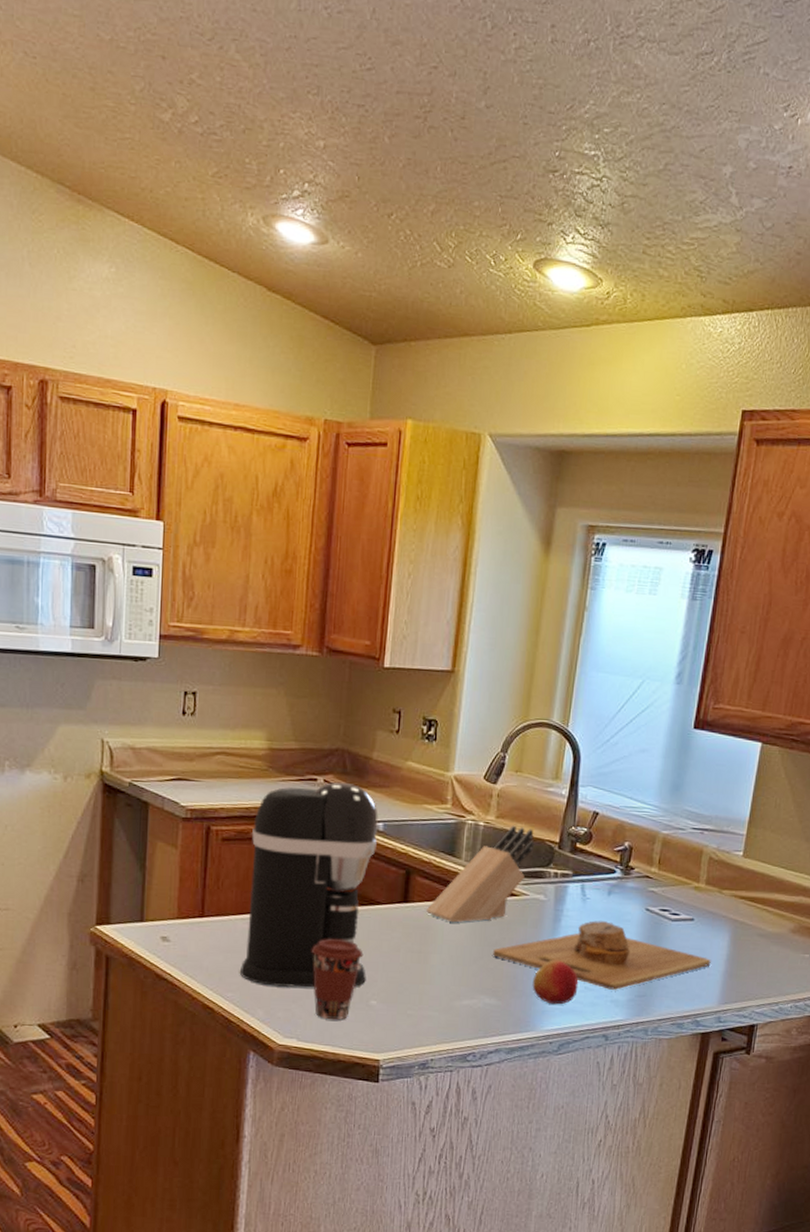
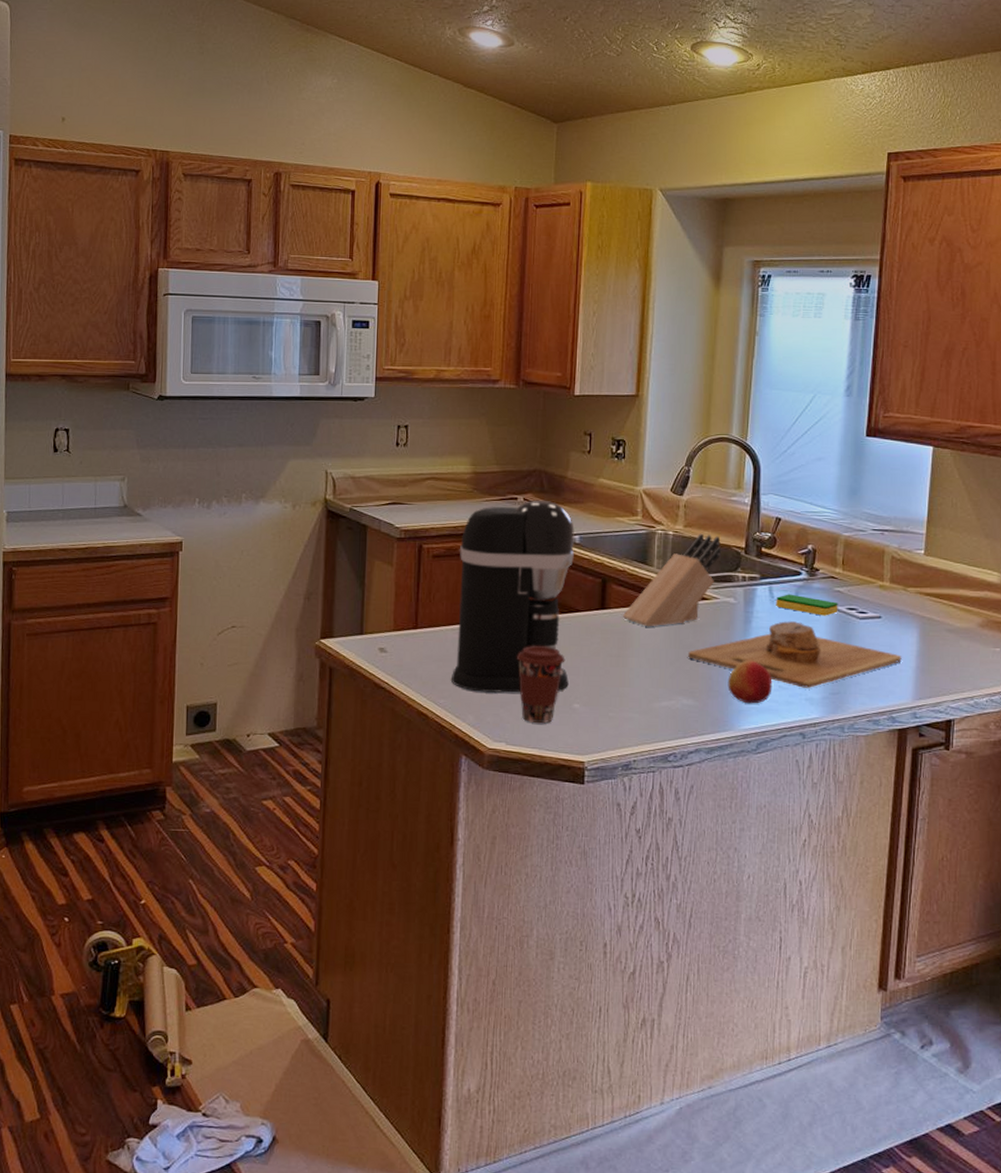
dish sponge: none [587,892,651,917] -> present [776,594,838,616]

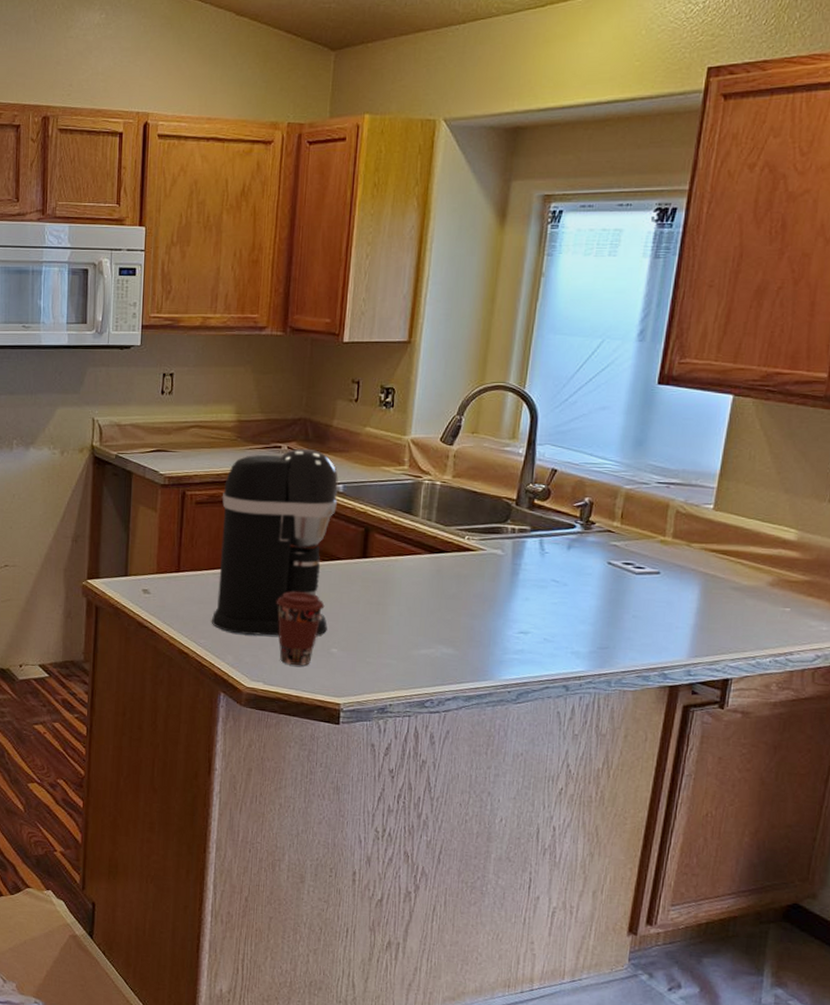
knife block: present [622,533,721,627] -> none [384,484,491,577]
cutting board: present [688,621,902,688] -> none [450,574,679,642]
apple: present [727,660,772,704] -> none [490,612,537,656]
dish sponge: present [776,594,838,616] -> none [546,547,614,570]

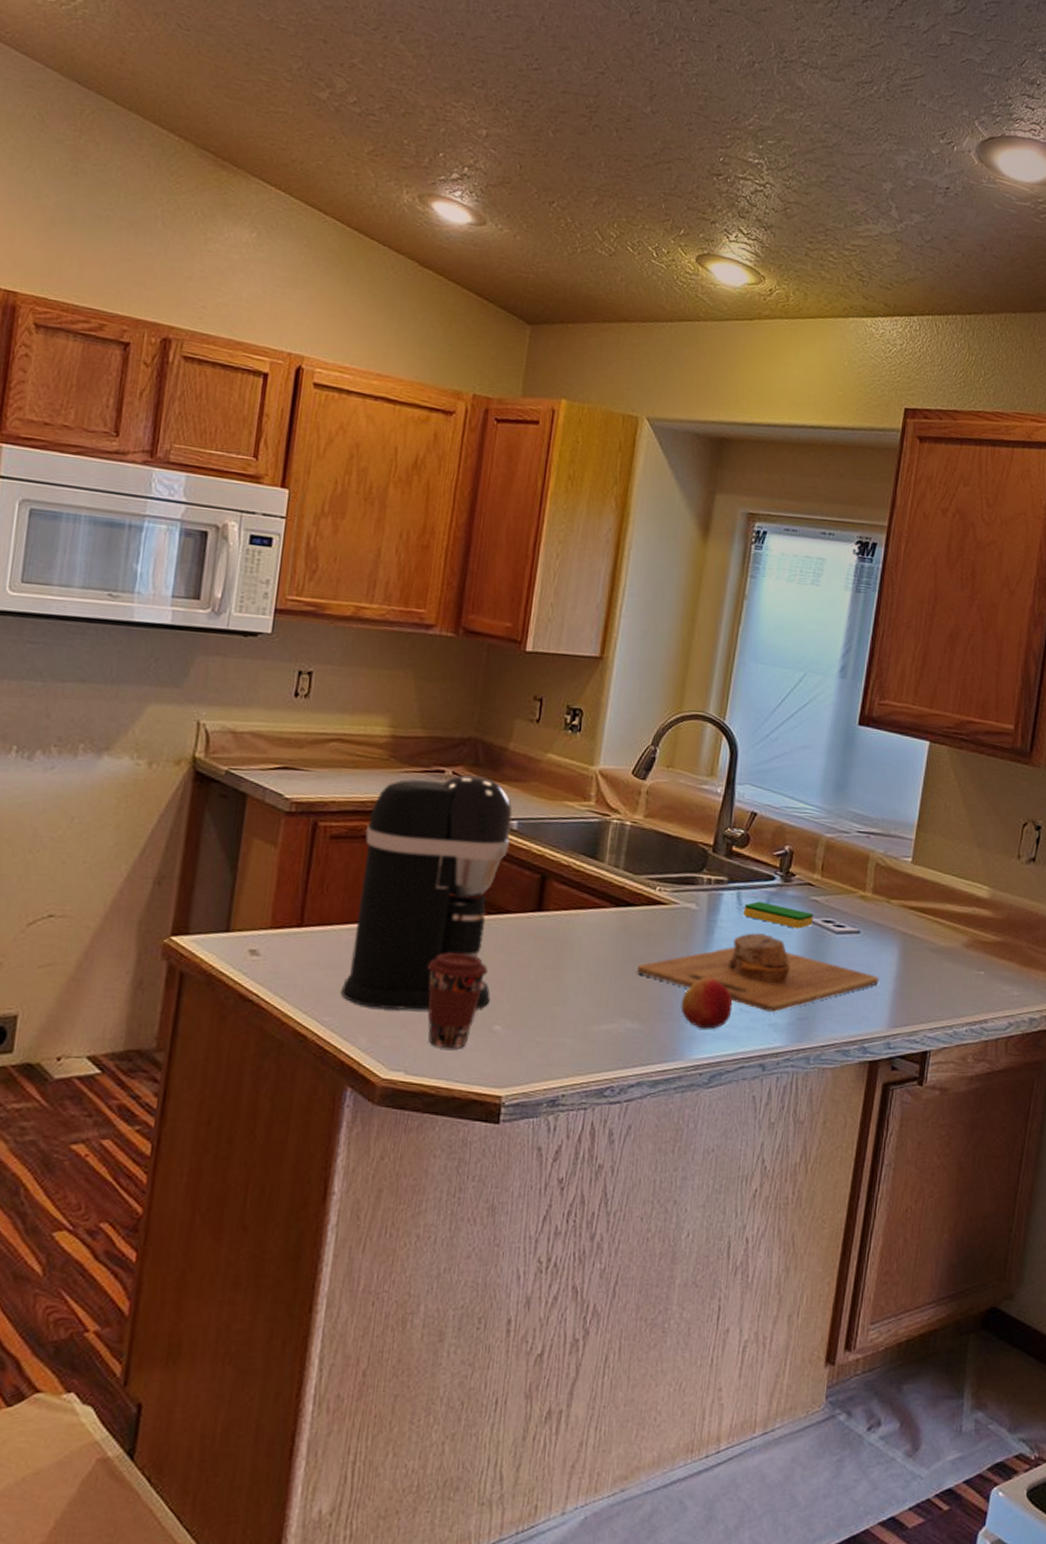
cutting board: none [450,574,679,642] -> present [637,933,879,1012]
apple: none [490,612,537,656] -> present [680,977,733,1030]
dish sponge: none [546,547,614,570] -> present [743,901,814,929]

